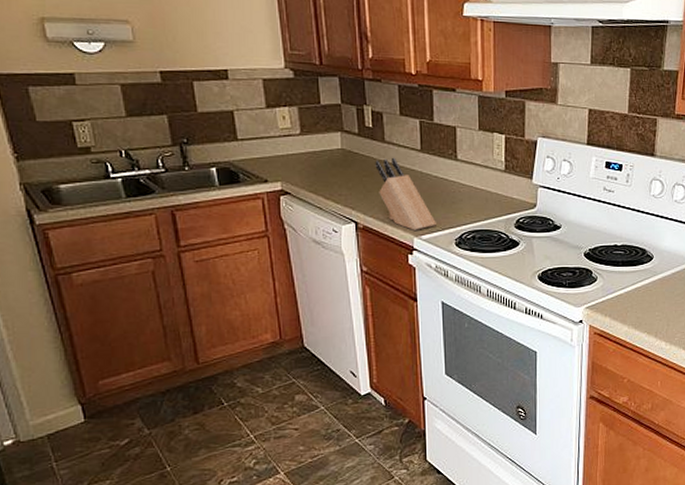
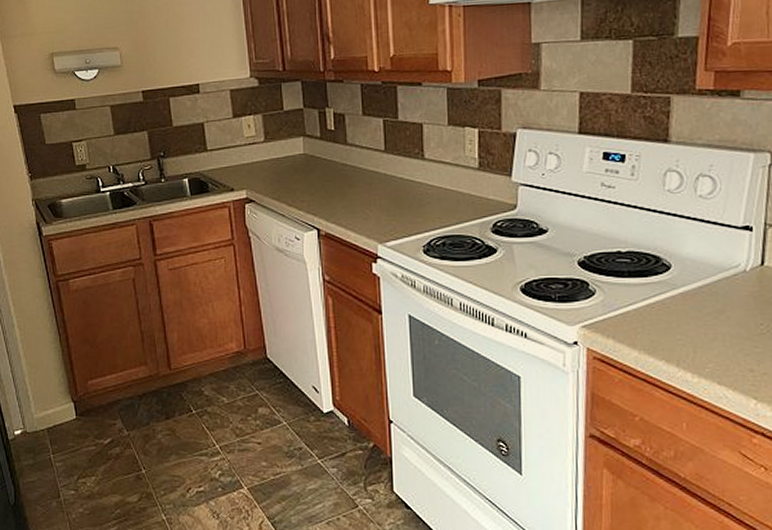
knife block: present [375,157,436,230] -> none [337,160,402,237]

